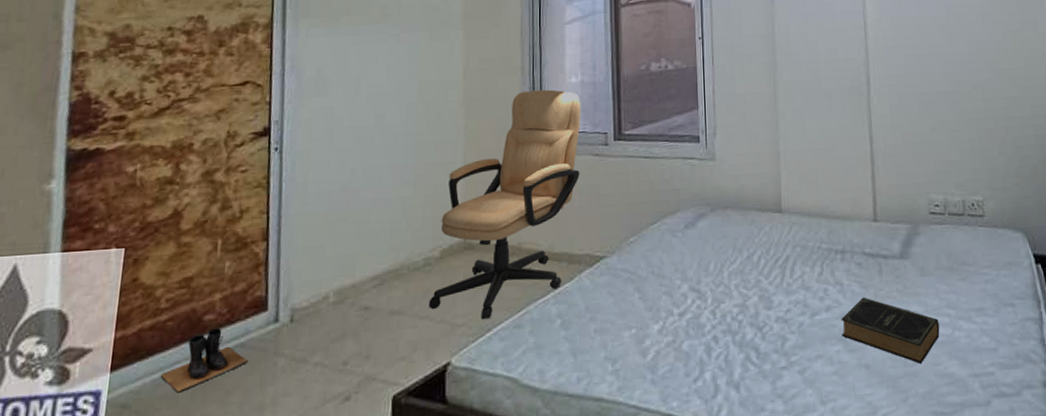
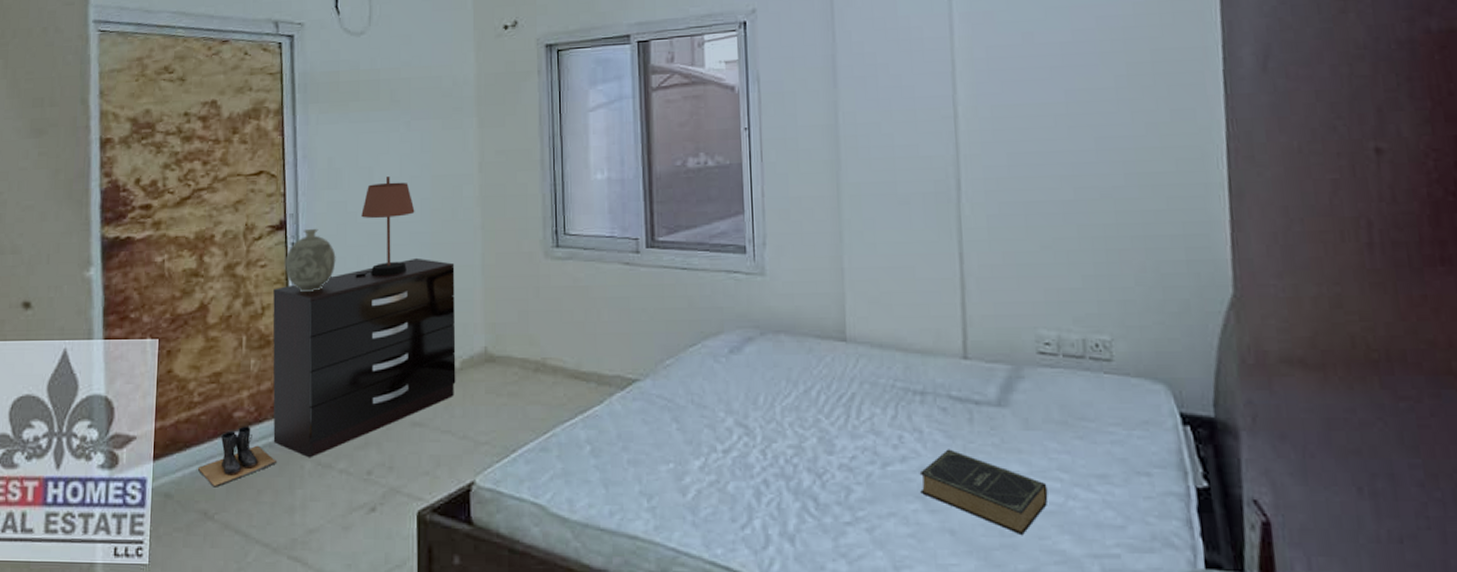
dresser: none [245,157,438,355] -> present [273,257,456,458]
decorative vase: none [266,133,320,194] -> present [284,228,336,291]
table lamp: none [339,84,401,178] -> present [355,177,415,277]
chair: present [428,89,581,320] -> none [450,187,609,440]

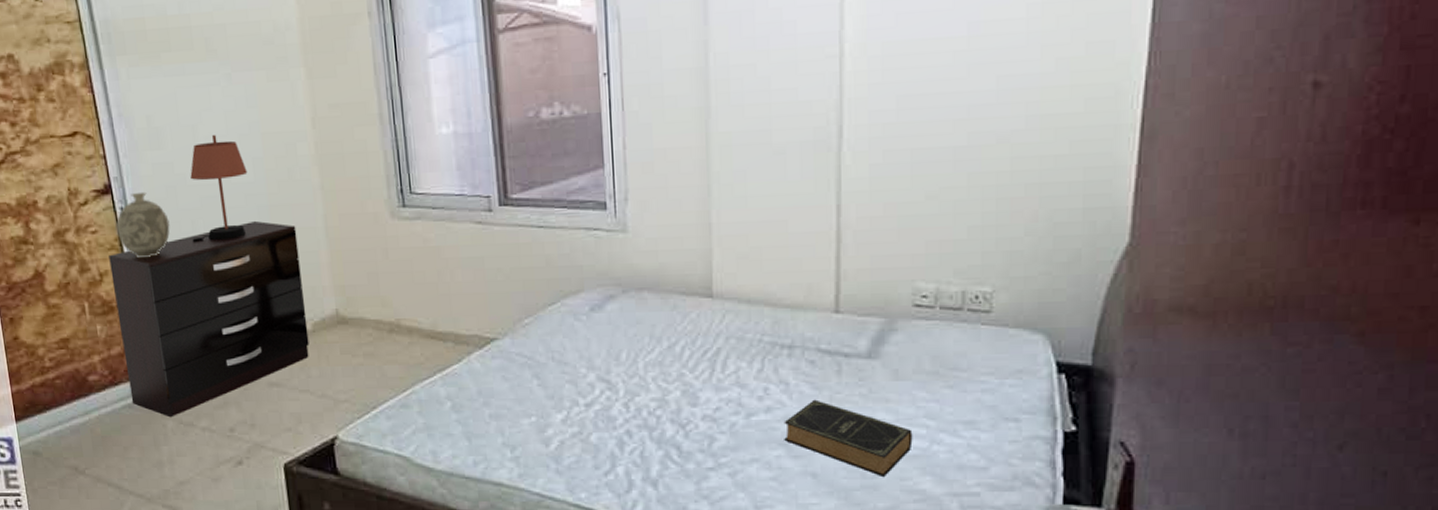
boots: present [197,426,276,487] -> none [60,388,138,445]

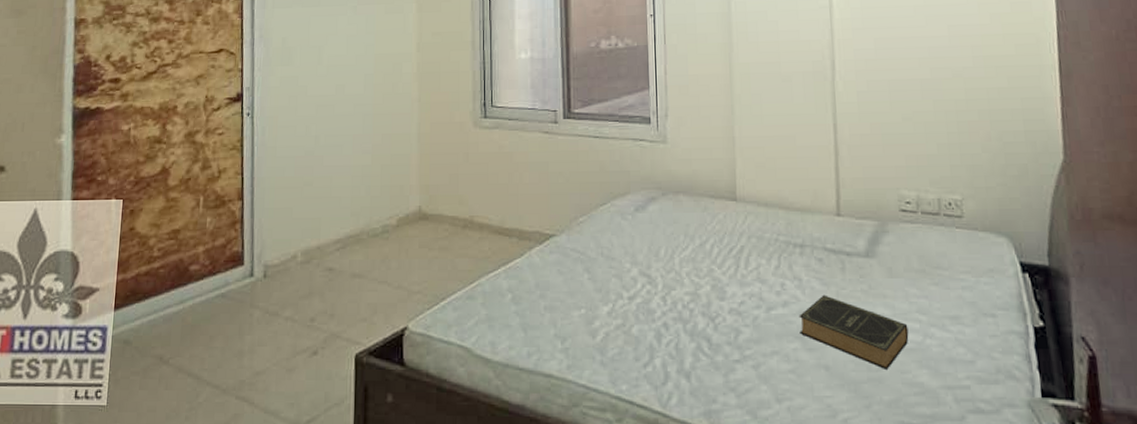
dresser: present [109,220,309,418] -> none [225,126,394,307]
decorative vase: present [116,191,170,257] -> none [240,100,287,157]
table lamp: present [190,135,248,242] -> none [304,55,359,144]

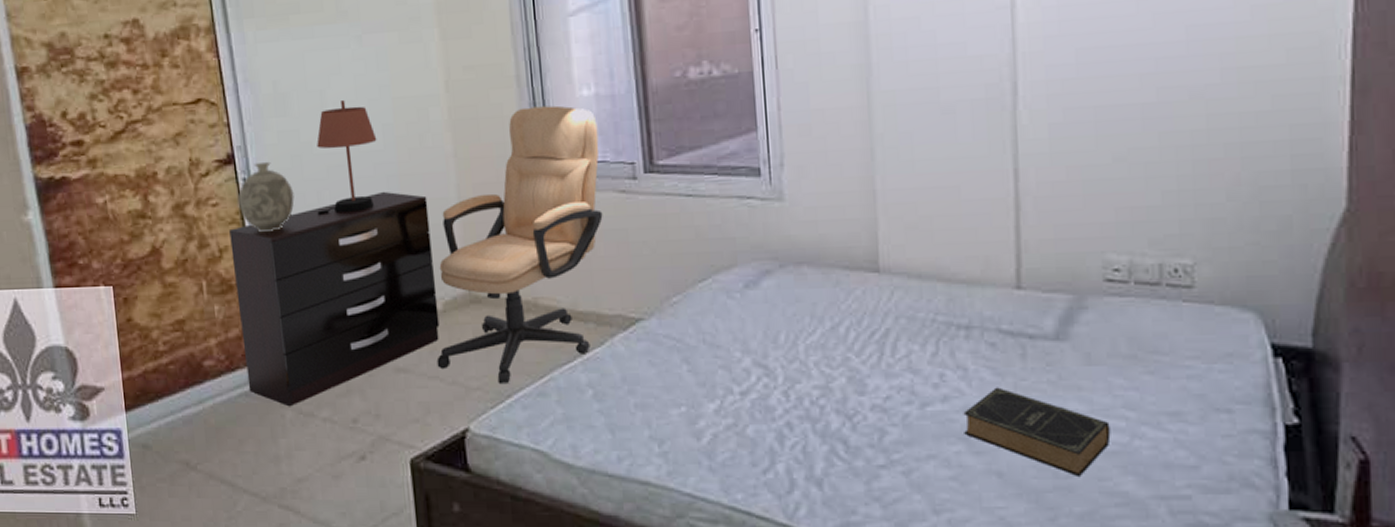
dresser: none [225,126,394,307] -> present [229,191,440,407]
decorative vase: none [240,100,287,157] -> present [238,161,295,232]
table lamp: none [304,55,359,144] -> present [317,100,377,215]
chair: none [387,65,531,289] -> present [437,105,603,385]

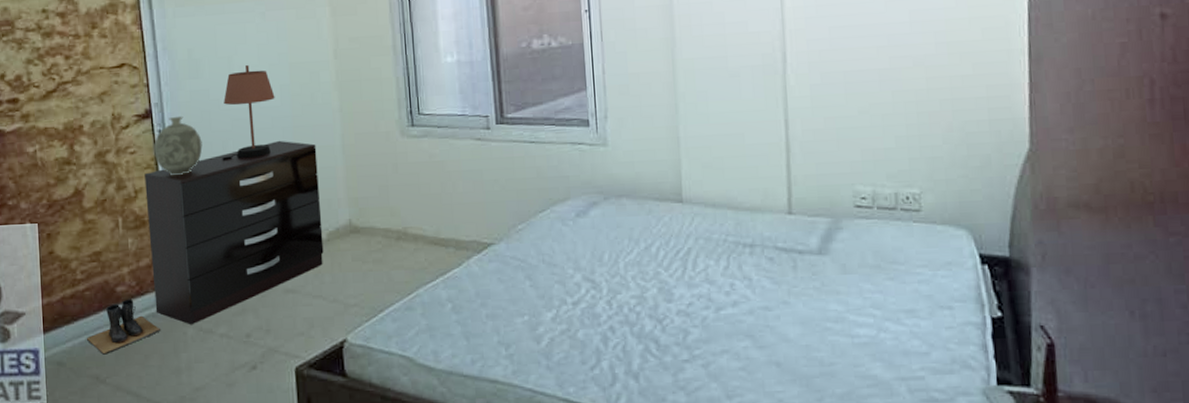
boots: none [172,375,255,438] -> present [86,299,160,355]
chair: present [437,105,603,385] -> none [320,70,462,301]
book: present [963,387,1111,478] -> none [749,293,863,365]

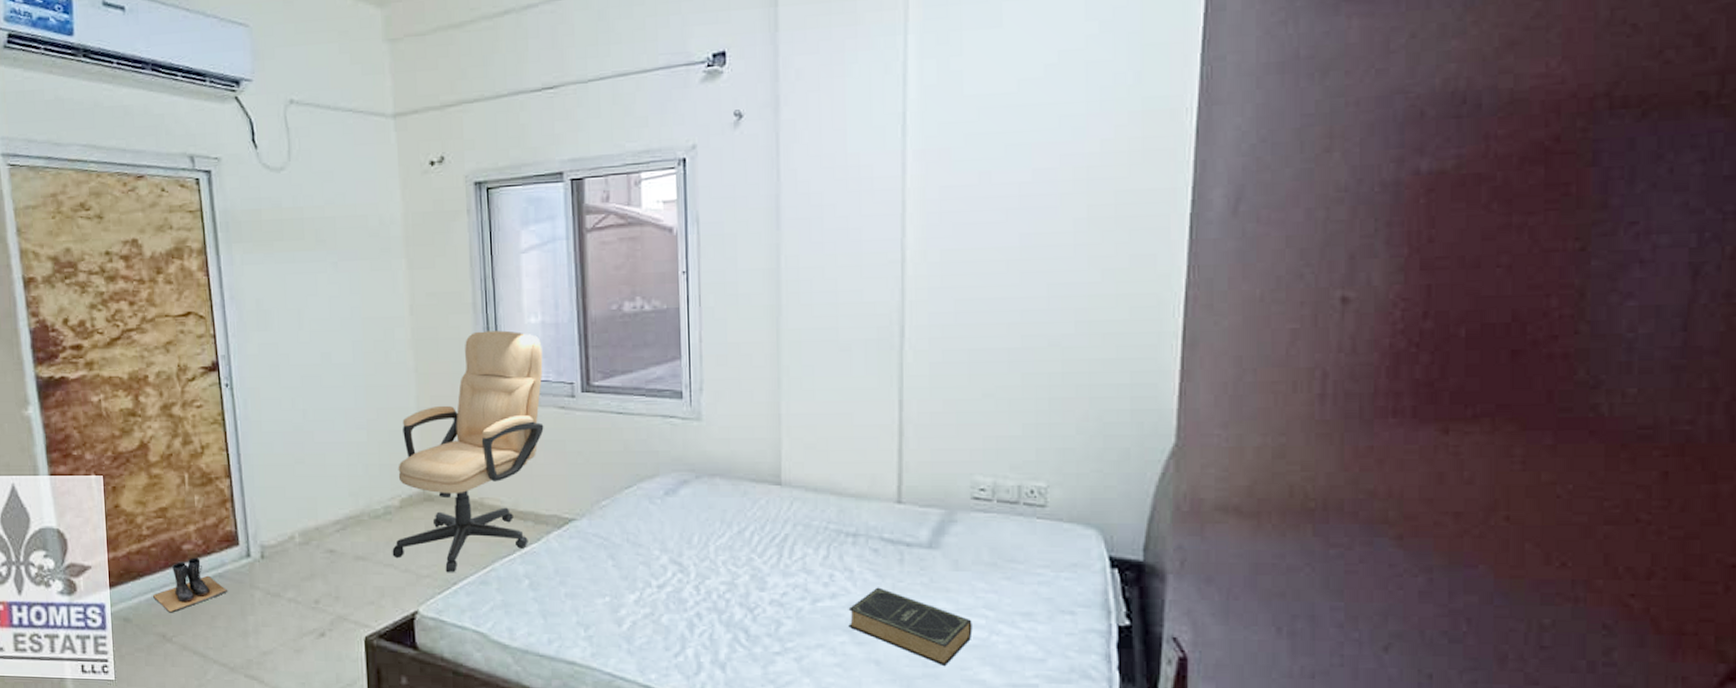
dresser: present [144,140,324,325] -> none [211,399,396,588]
decorative vase: present [153,116,203,175] -> none [220,369,271,432]
table lamp: present [222,65,275,160] -> none [291,319,347,418]
chair: none [320,70,462,301] -> present [392,330,544,573]
book: none [749,293,863,365] -> present [848,587,973,667]

